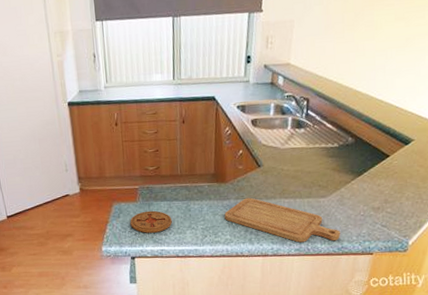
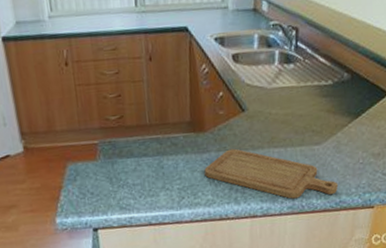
coaster: present [130,210,172,233] -> none [89,170,142,199]

